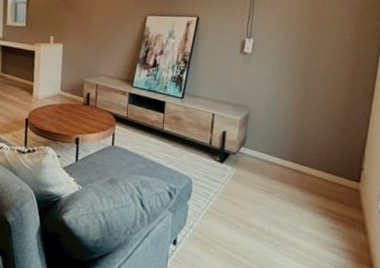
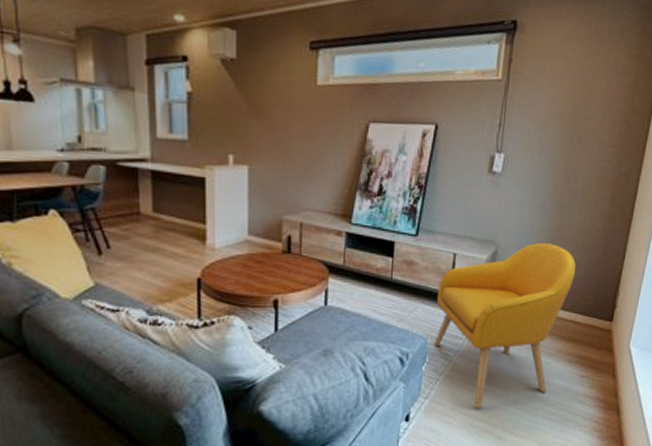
armchair: none [196,110,322,243] -> present [433,243,576,408]

